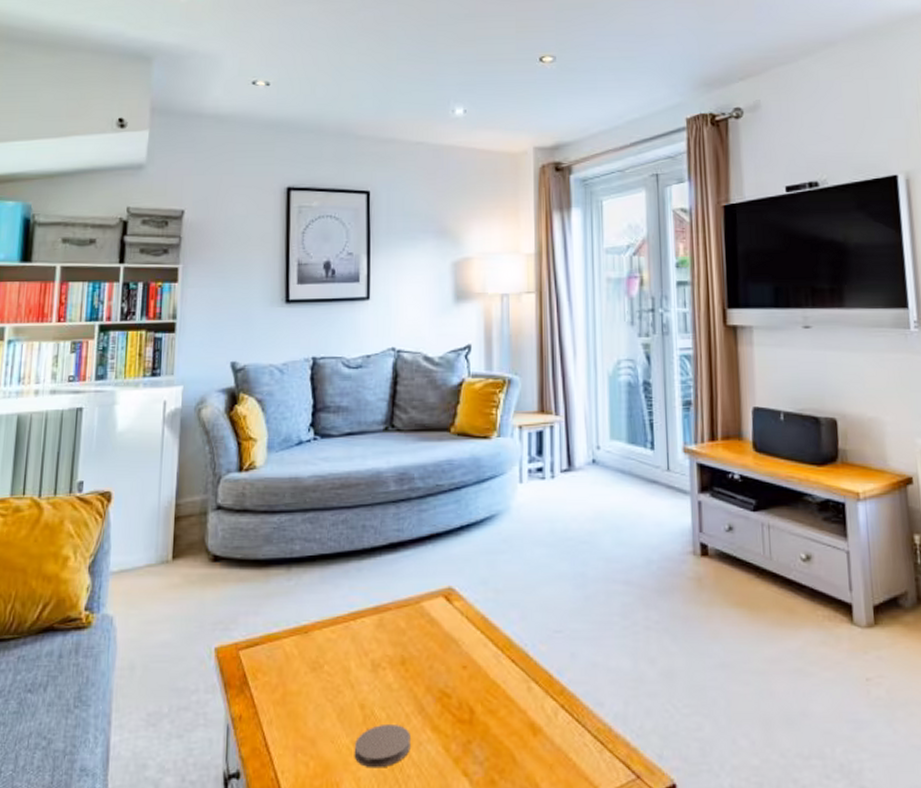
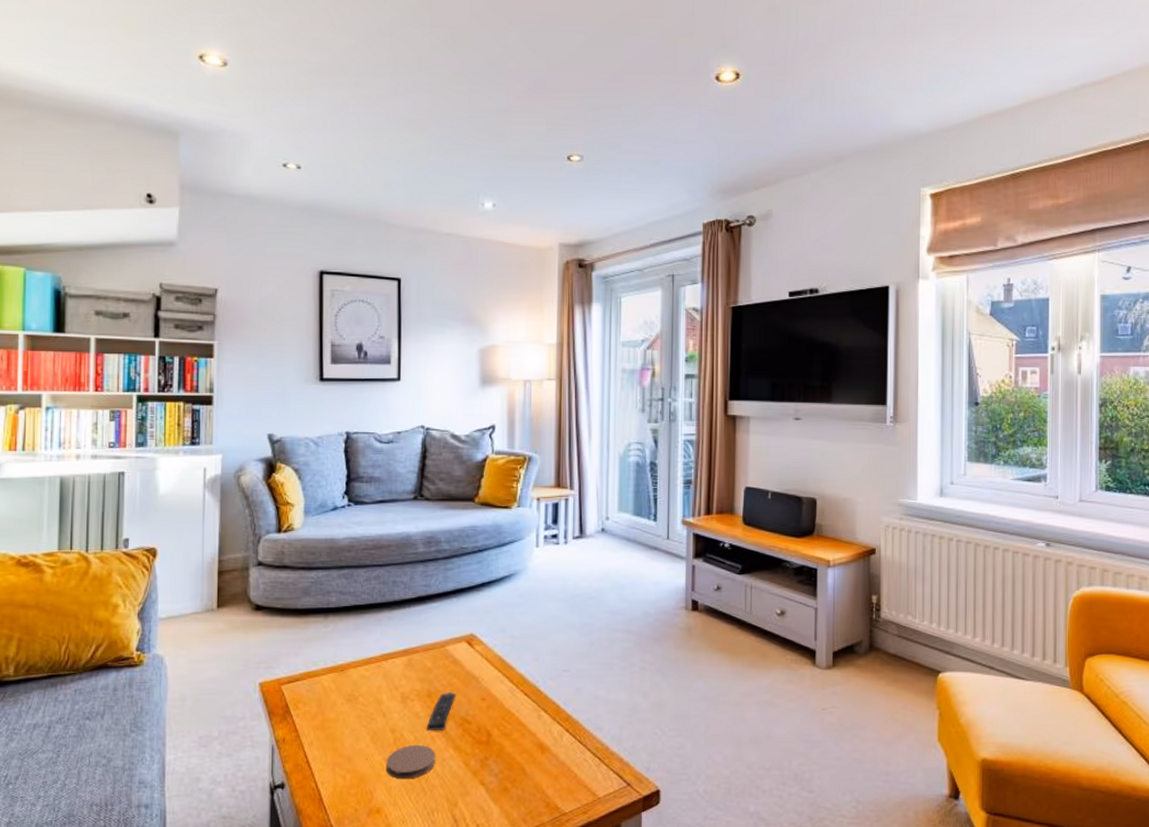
remote control: none [401,659,433,706] -> present [427,692,456,730]

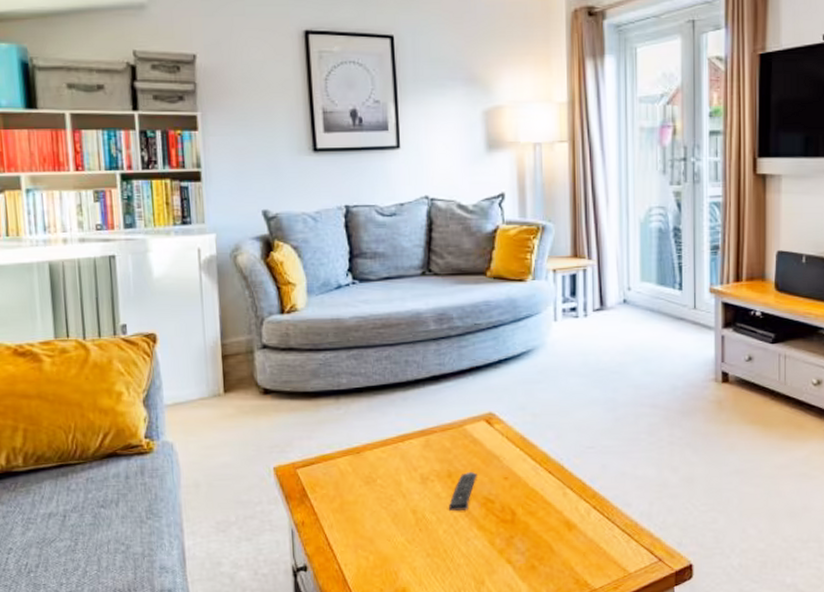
coaster: present [385,744,435,780] -> none [408,524,459,560]

